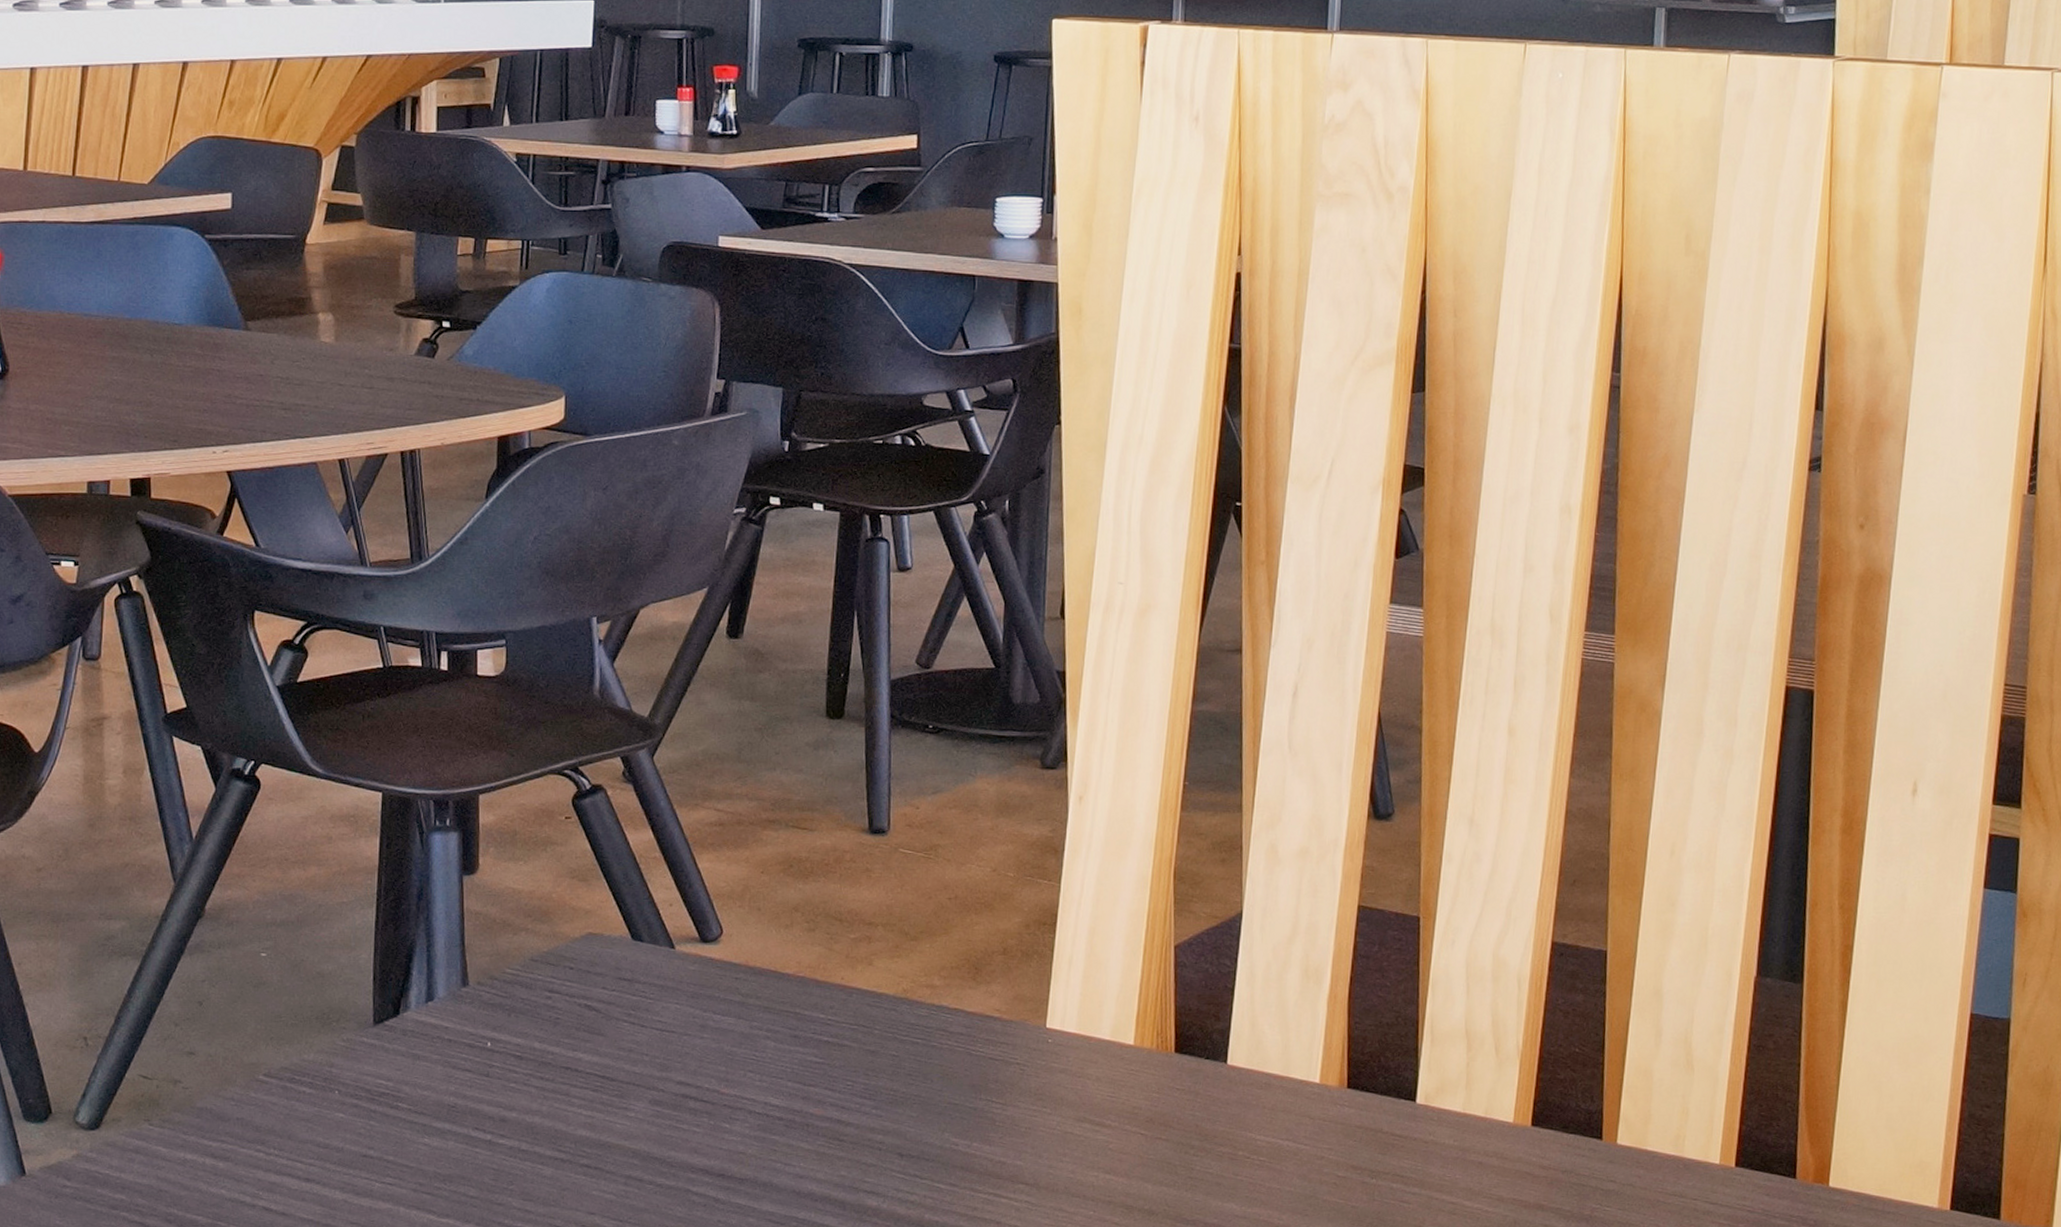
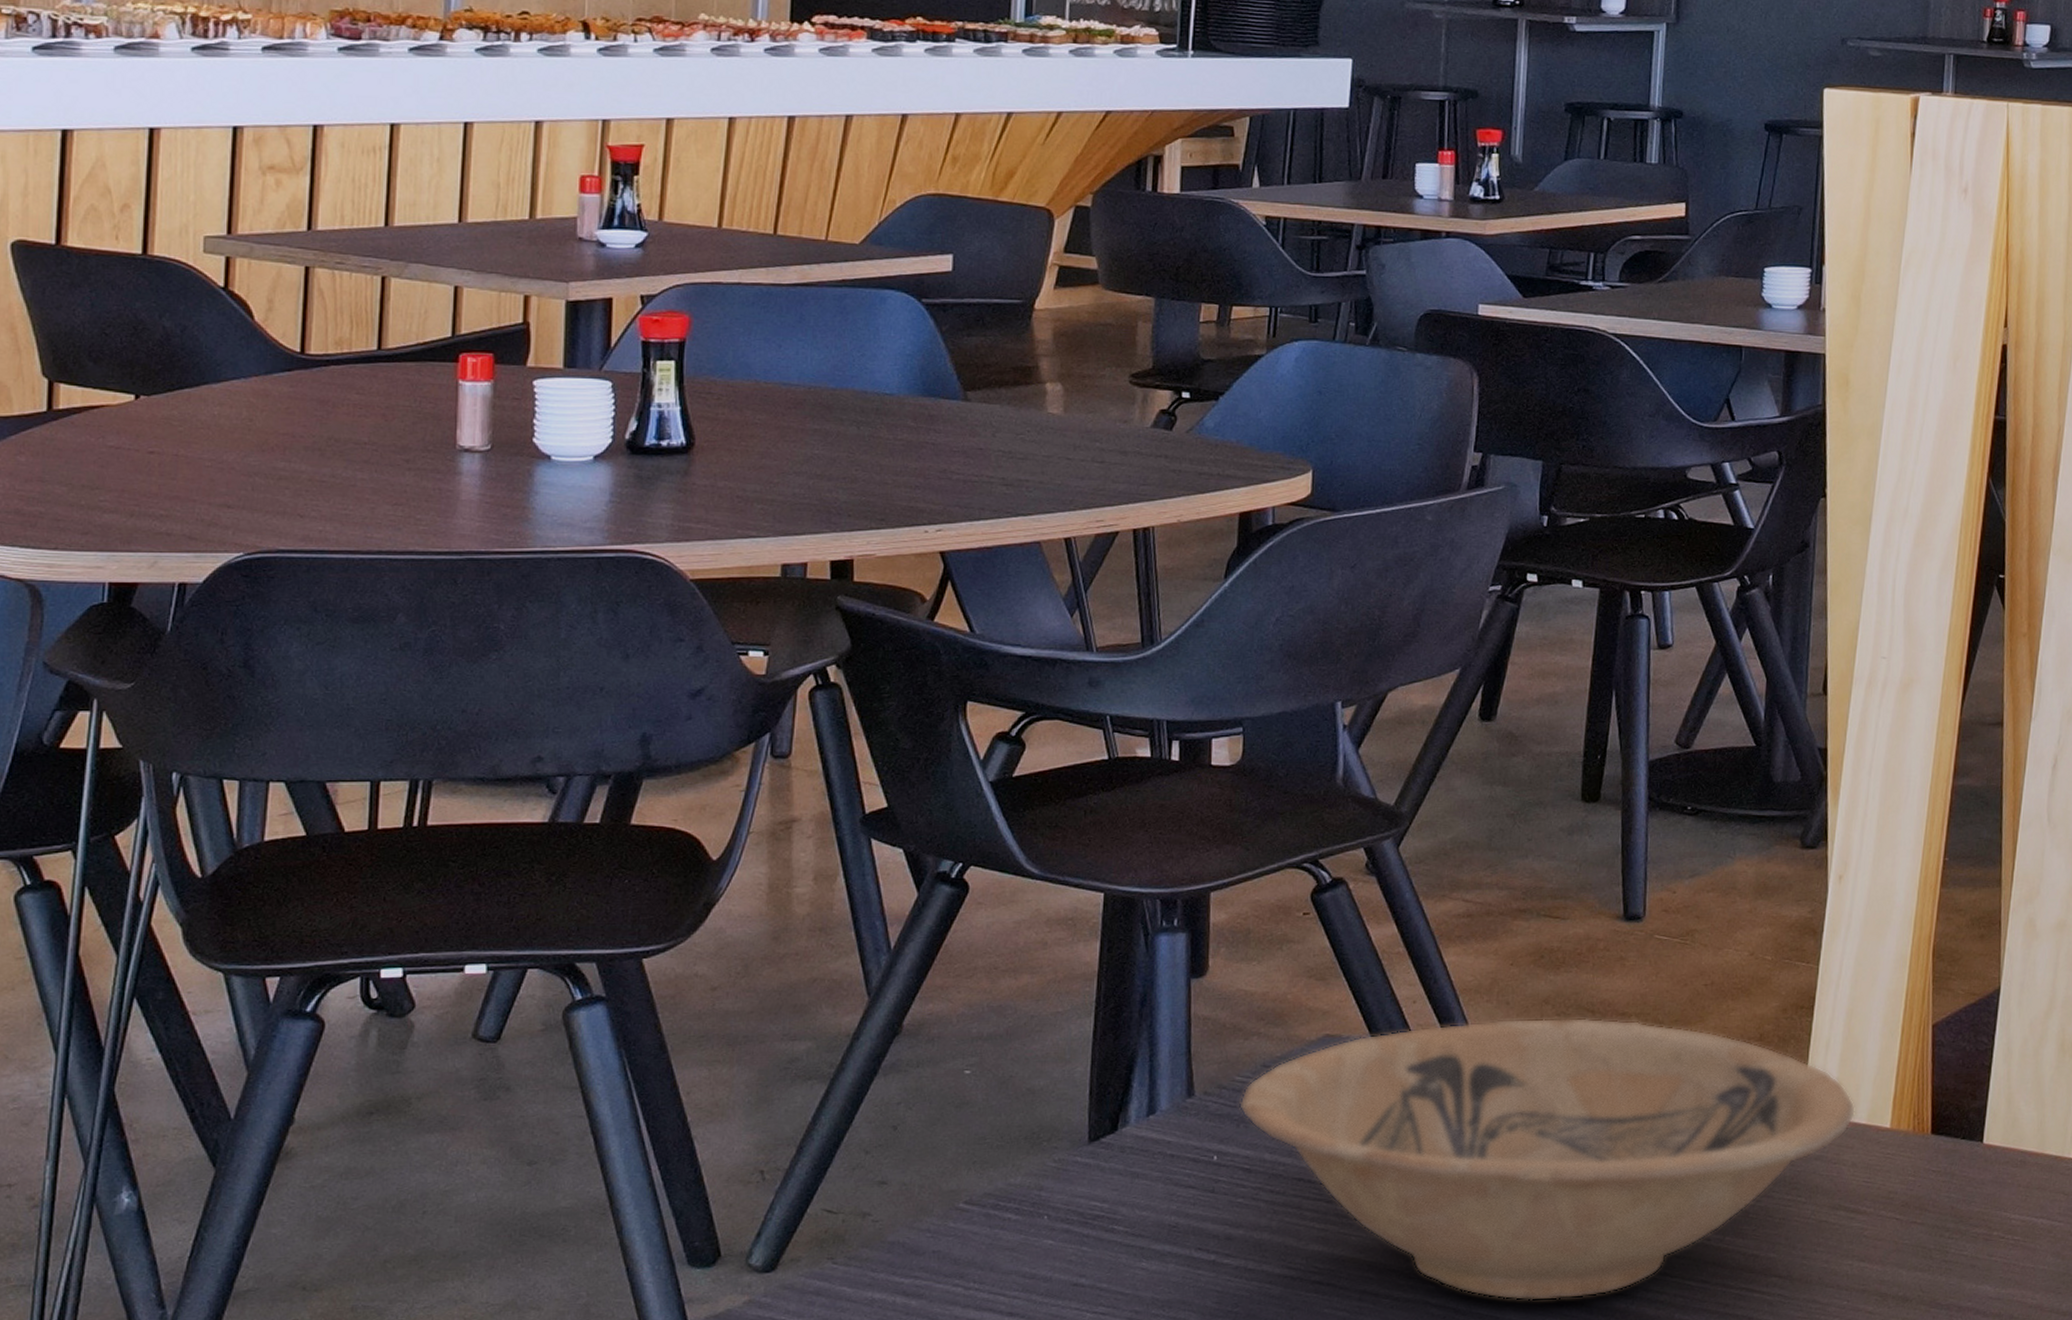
bowl: none [509,924,1099,1195] -> present [1238,1017,1855,1302]

